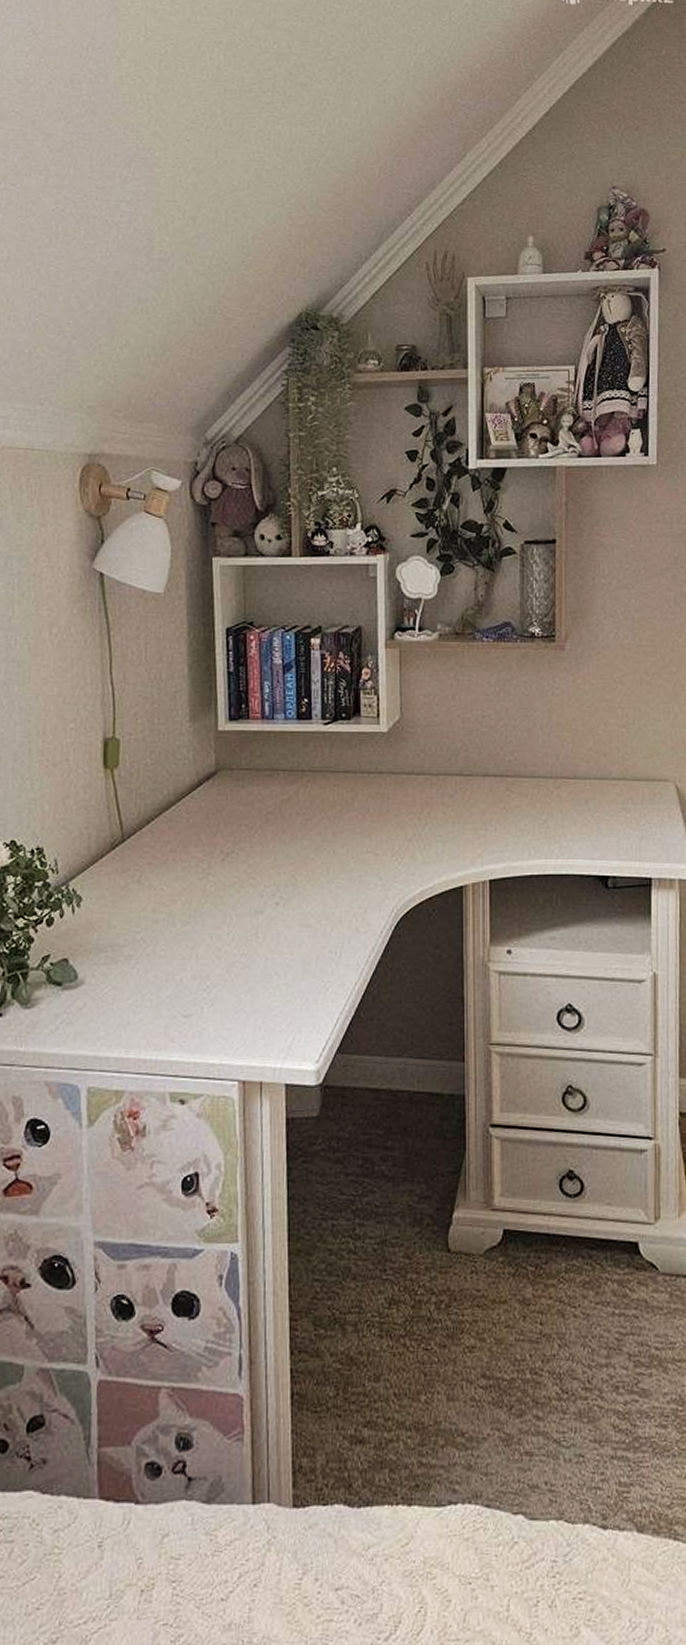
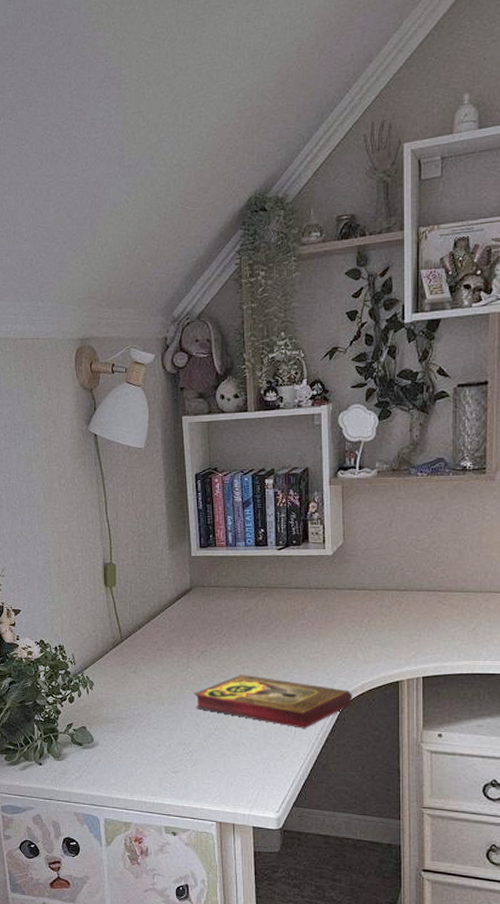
book: none [215,881,410,950] -> present [194,674,352,729]

